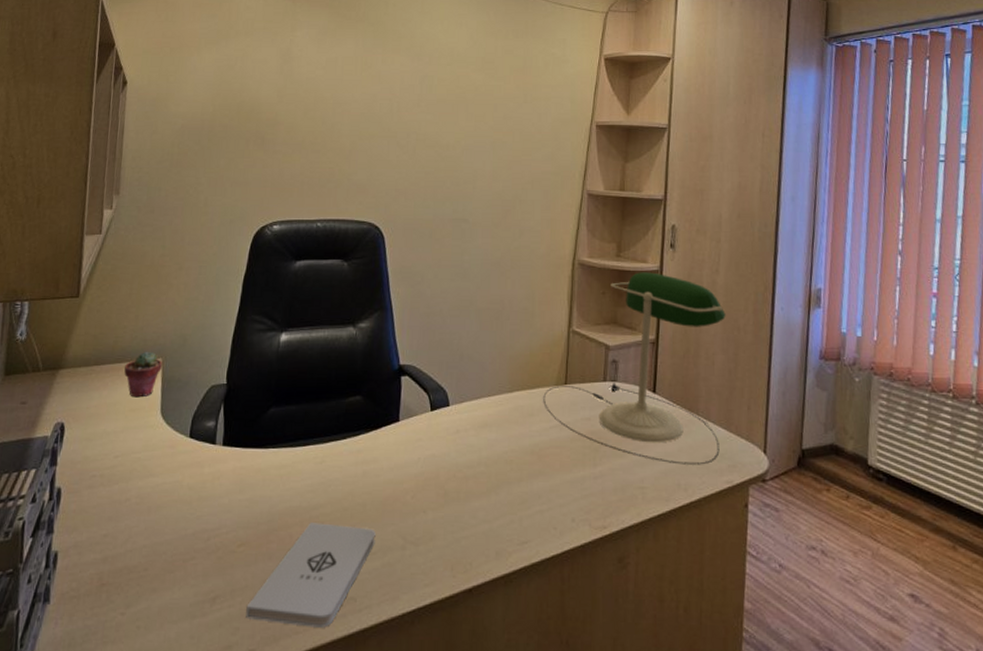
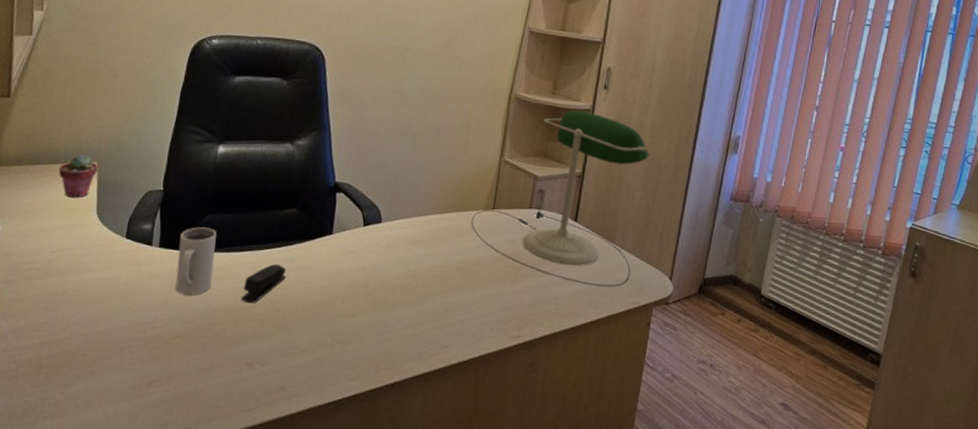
mug: none [239,421,280,497] -> present [175,227,216,296]
notepad: present [246,523,376,628] -> none [181,320,306,412]
stapler: none [306,458,353,503] -> present [241,264,287,304]

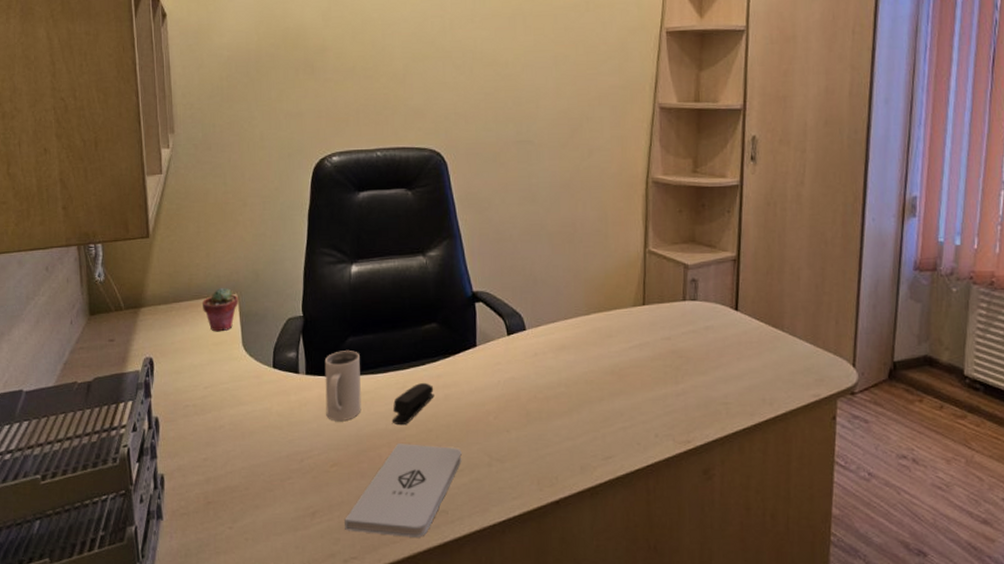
notepad: none [181,320,306,412] -> present [344,444,462,537]
desk lamp: present [471,110,649,287] -> none [621,187,812,380]

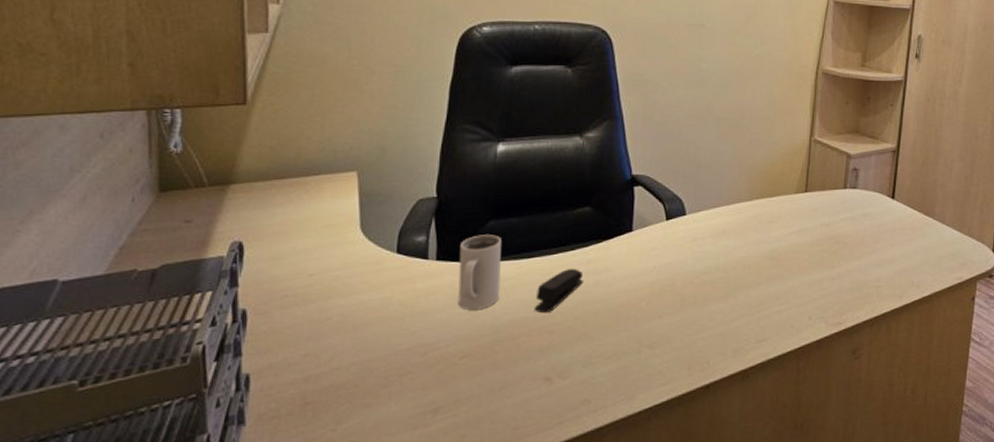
potted succulent: present [203,287,238,332] -> none [312,163,358,213]
notepad: present [344,444,462,537] -> none [472,332,610,430]

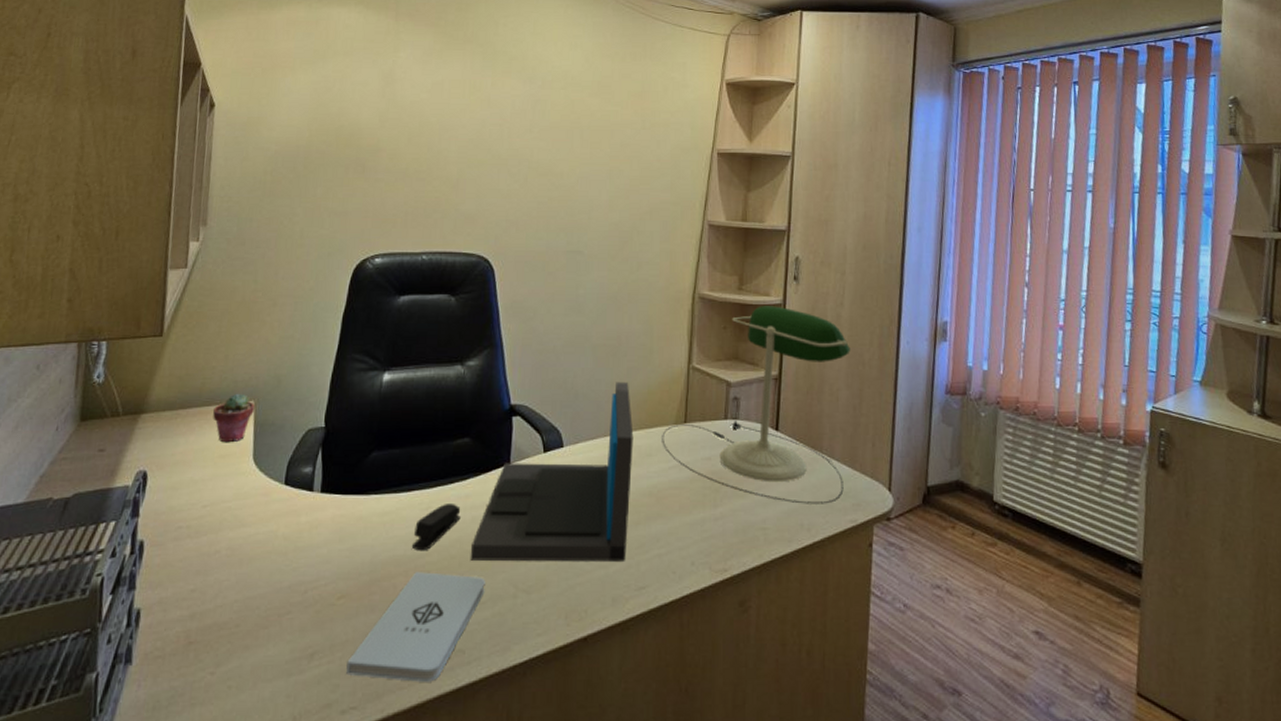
potted succulent: none [312,163,358,213] -> present [213,393,254,443]
mug: present [458,235,501,311] -> none [339,466,383,547]
notepad: none [472,332,610,430] -> present [346,572,485,682]
laptop: none [593,153,756,321] -> present [470,381,634,561]
desk lamp: none [783,82,966,264] -> present [662,306,851,504]

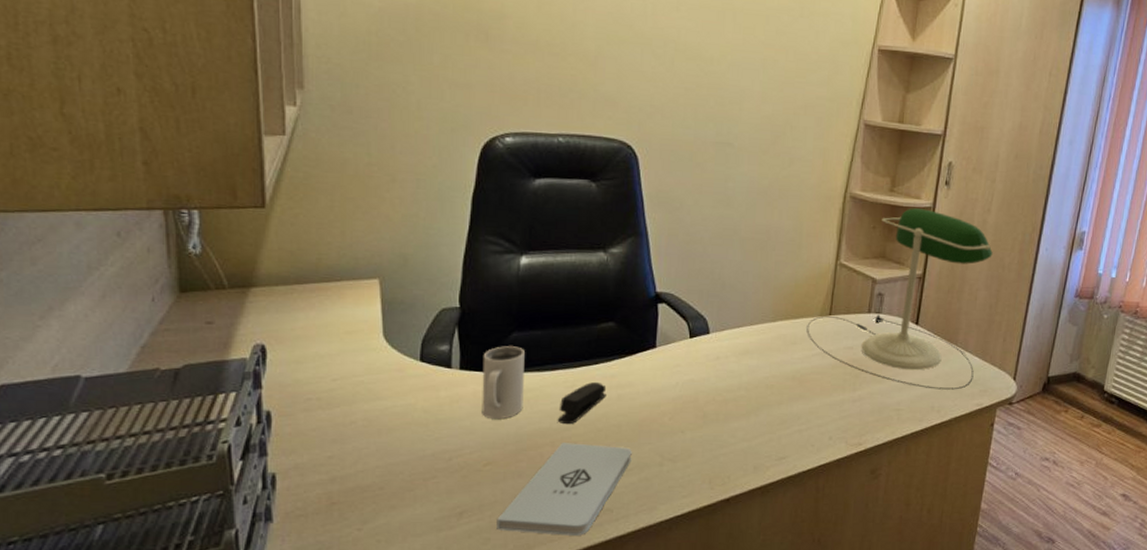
potted succulent: present [213,393,254,443] -> none [334,270,380,320]
mug: none [339,466,383,547] -> present [482,346,525,420]
laptop: present [470,381,634,561] -> none [616,274,780,436]

